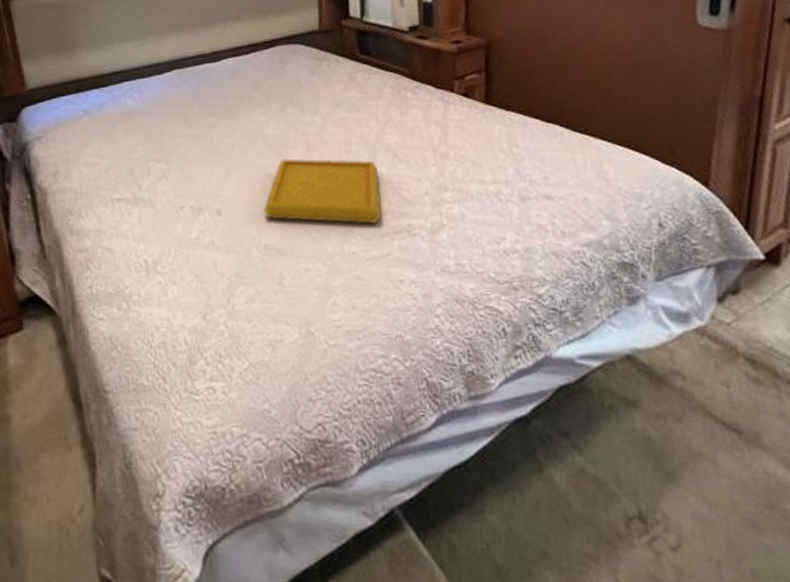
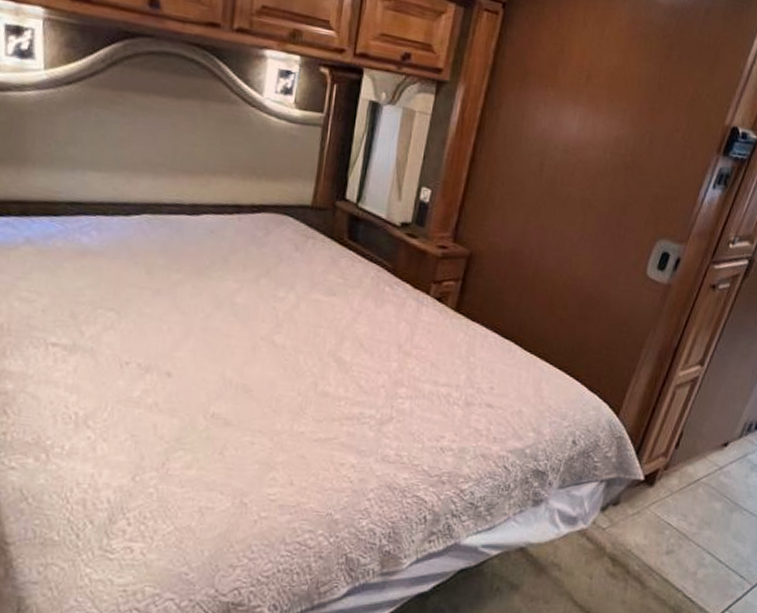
serving tray: present [264,158,381,224] -> none [218,330,343,408]

